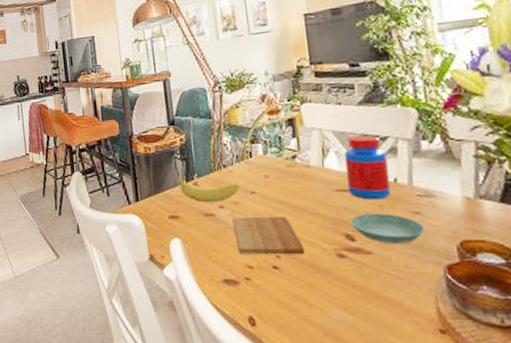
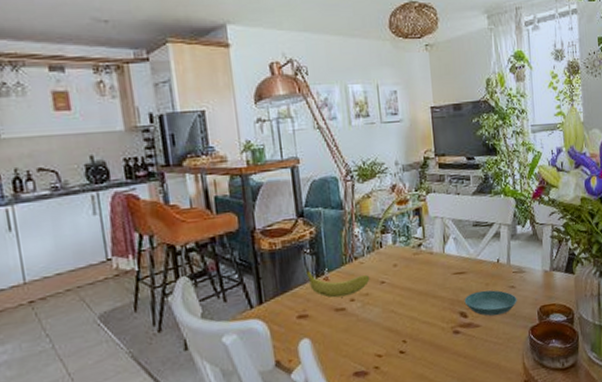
cutting board: present [232,216,306,255] -> none [362,303,428,345]
jar: present [343,135,391,200] -> none [460,222,495,280]

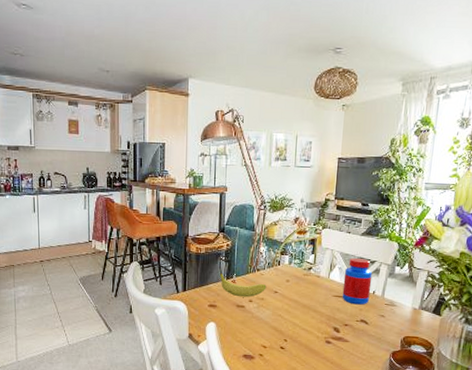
jar: none [460,222,495,280] -> present [342,258,373,305]
saucer: present [464,290,517,316] -> none [339,313,385,337]

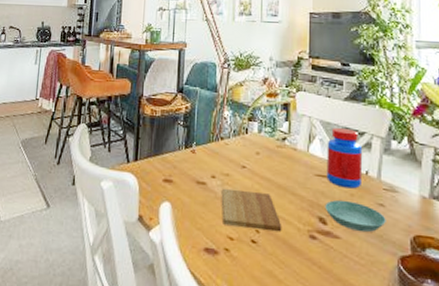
fruit: present [219,272,267,297] -> none [176,139,232,172]
cutting board: none [257,309,305,340] -> present [221,188,282,232]
saucer: none [339,313,385,337] -> present [325,199,386,233]

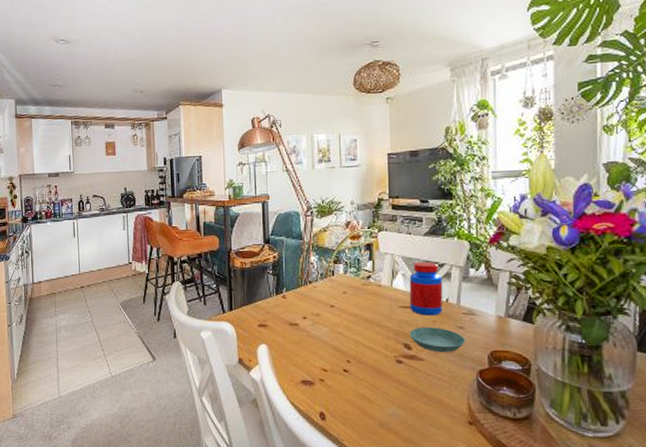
cutting board: present [221,188,282,232] -> none [313,327,371,360]

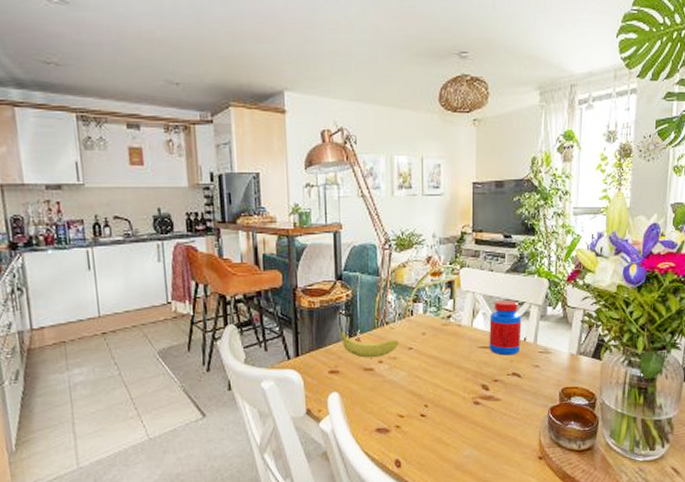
fruit: none [267,287,321,314] -> present [339,329,399,358]
saucer: present [409,326,466,353] -> none [487,366,540,392]

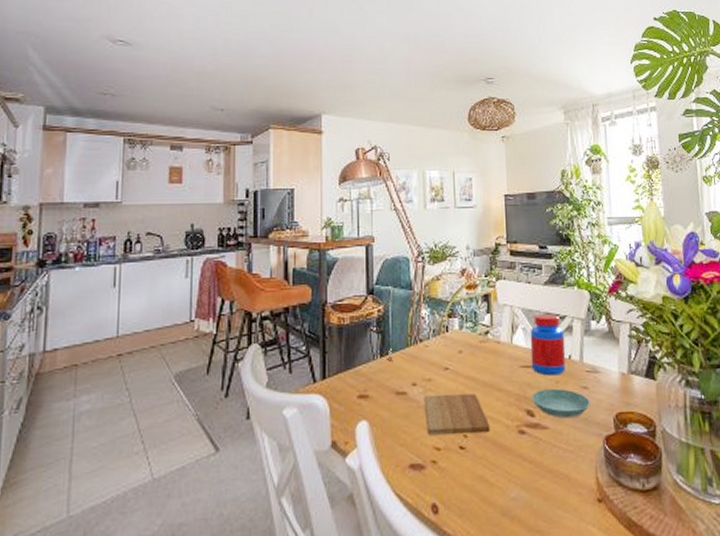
fruit: present [339,329,399,358] -> none [370,348,434,380]
cutting board: none [389,370,449,405] -> present [424,394,491,435]
saucer: none [487,366,540,392] -> present [531,388,591,419]

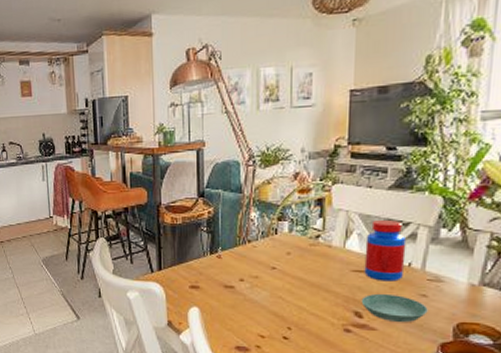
cutting board: present [424,394,491,435] -> none [250,290,315,328]

